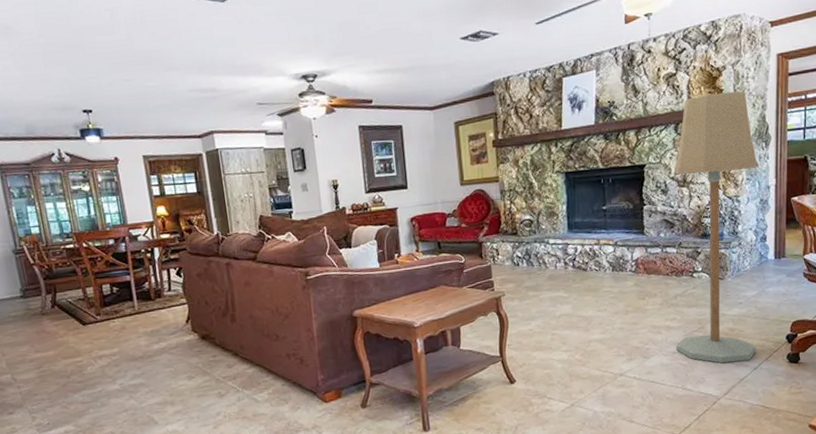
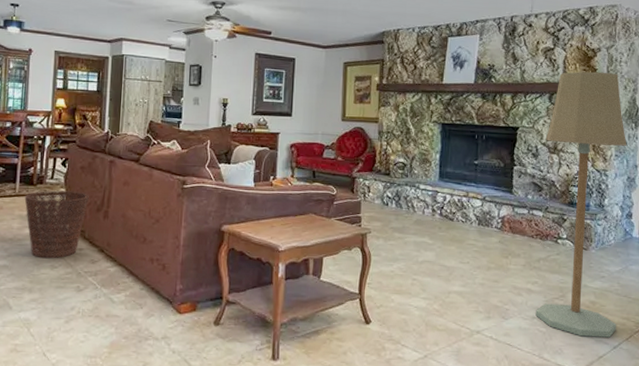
basket: none [145,299,212,371] -> present [24,190,89,259]

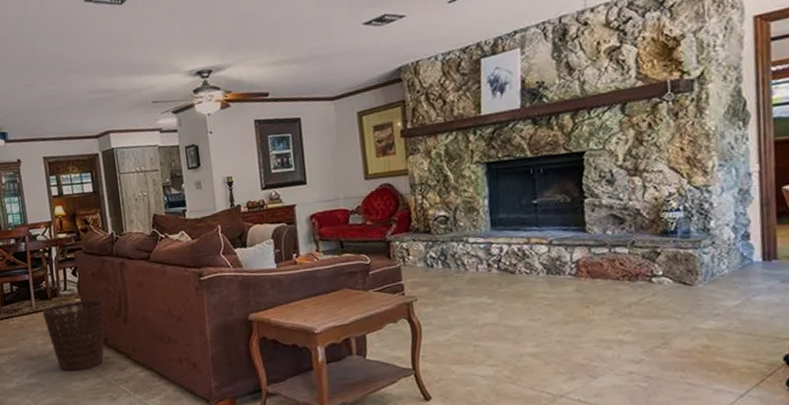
floor lamp: present [536,71,627,338] -> none [622,62,741,388]

